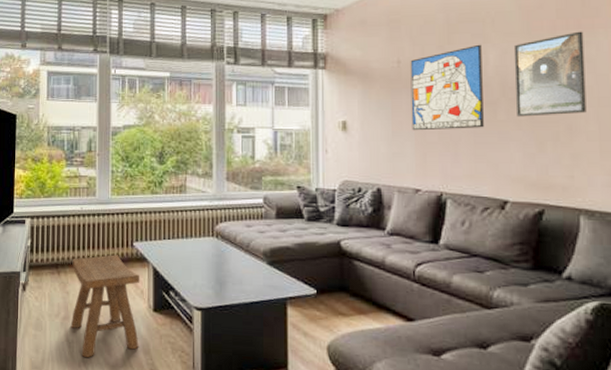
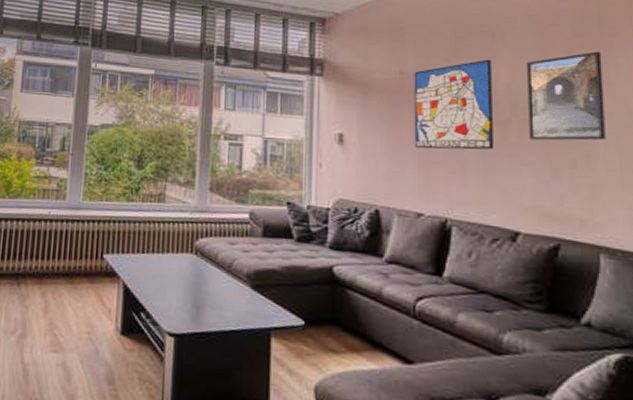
stool: present [70,255,139,357] -> none [27,267,108,384]

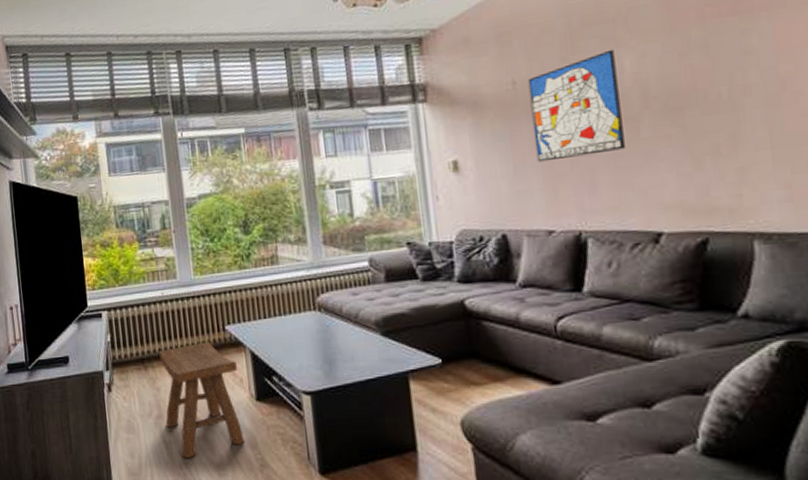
stool: none [27,267,108,384] -> present [159,342,245,458]
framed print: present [526,51,606,141] -> none [653,17,752,131]

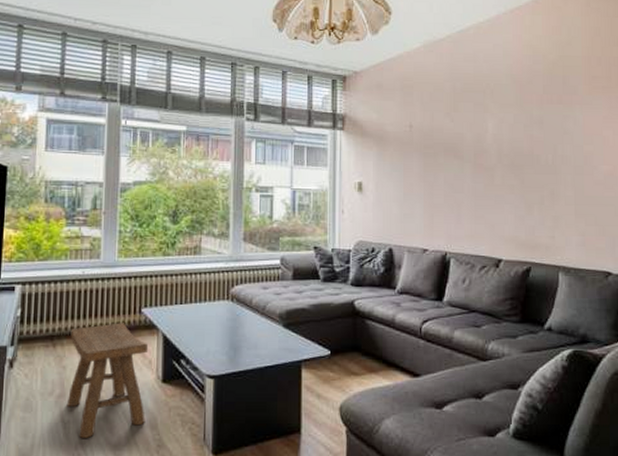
wall art: present [528,49,625,163] -> none [421,113,483,193]

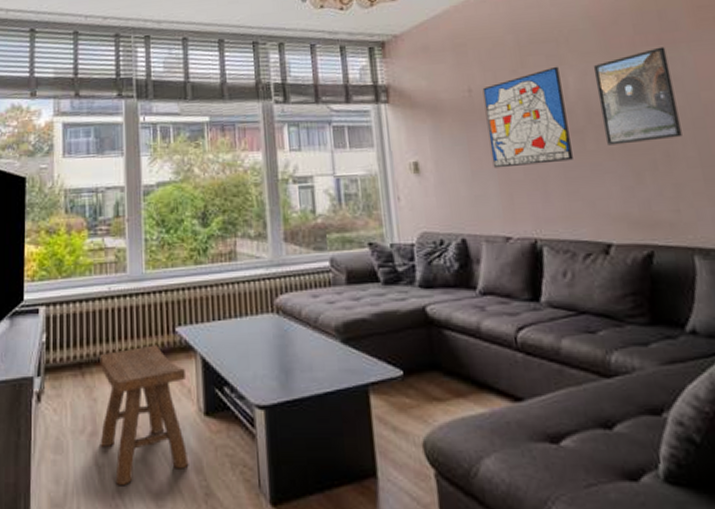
wall art: none [421,113,483,193] -> present [482,66,573,169]
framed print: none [508,106,565,182] -> present [593,46,682,145]

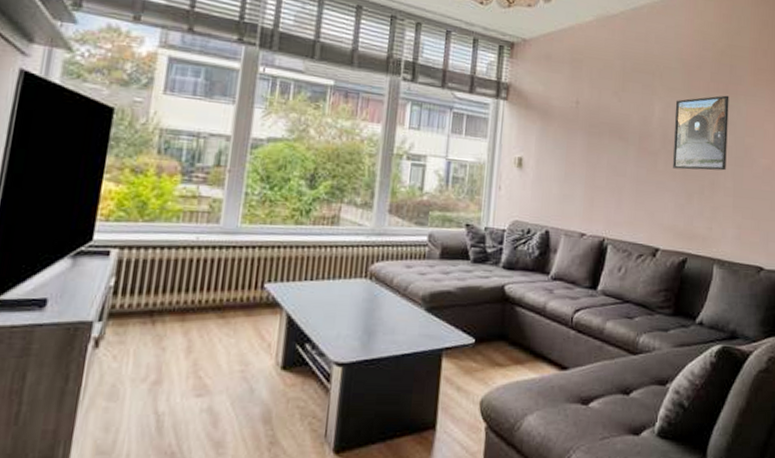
stool: present [99,345,189,485] -> none [162,298,268,433]
wall art: present [482,66,573,169] -> none [583,95,650,177]

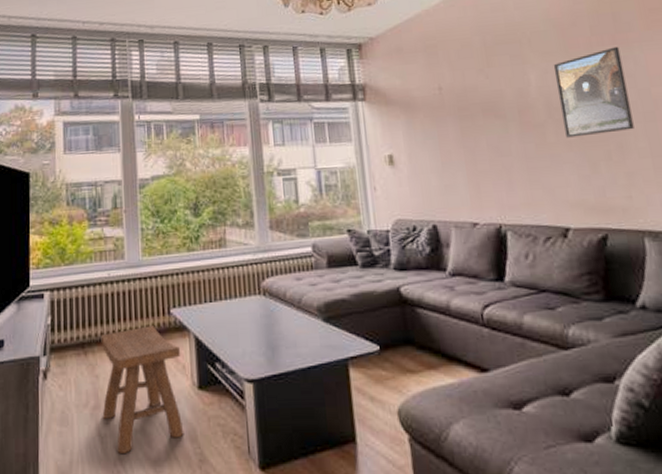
stool: none [162,298,268,433] -> present [101,325,184,453]

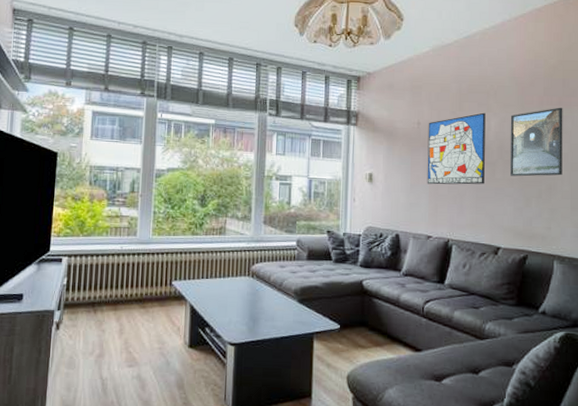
stool: present [101,325,184,453] -> none [105,293,177,394]
wall art: none [451,65,535,160] -> present [427,112,486,185]

